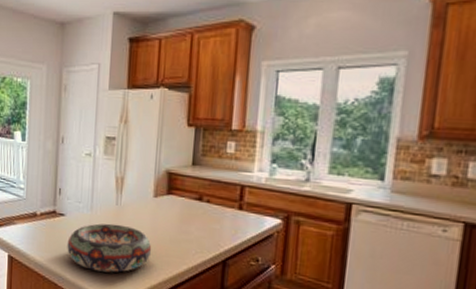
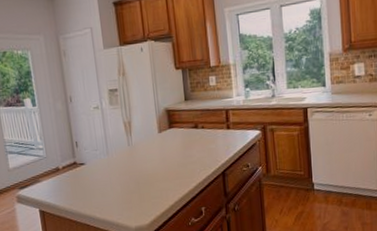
decorative bowl: present [67,223,152,273] -> none [91,161,165,206]

